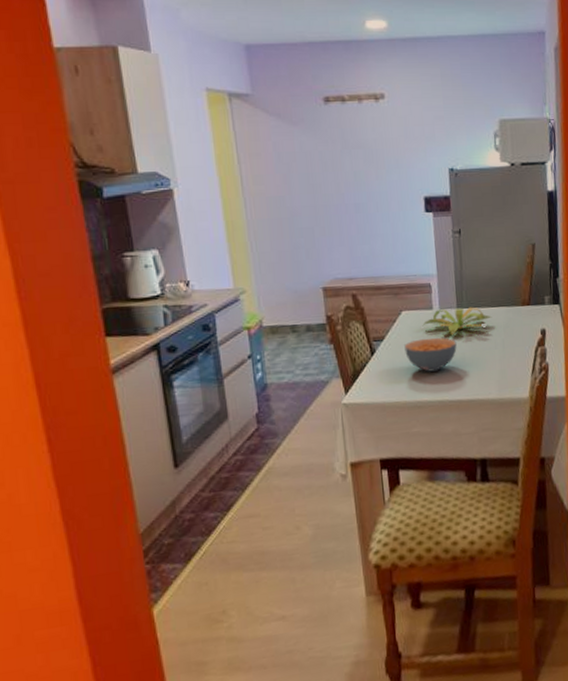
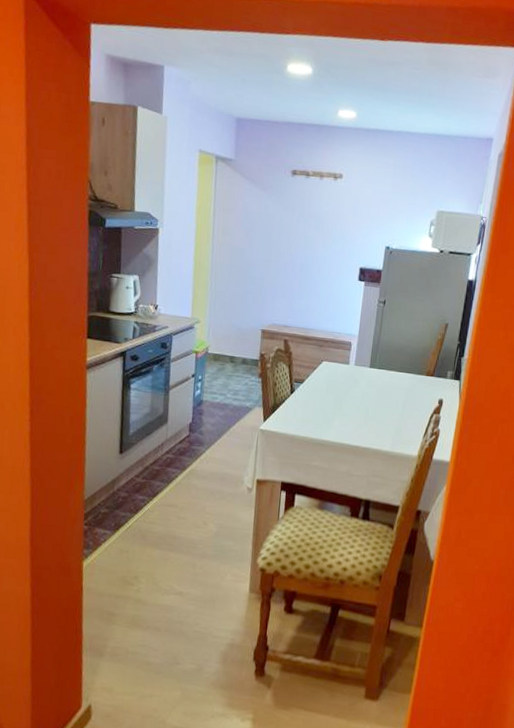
cereal bowl: present [404,337,457,372] -> none [319,387,364,418]
plant: present [422,307,492,336] -> none [338,365,399,390]

